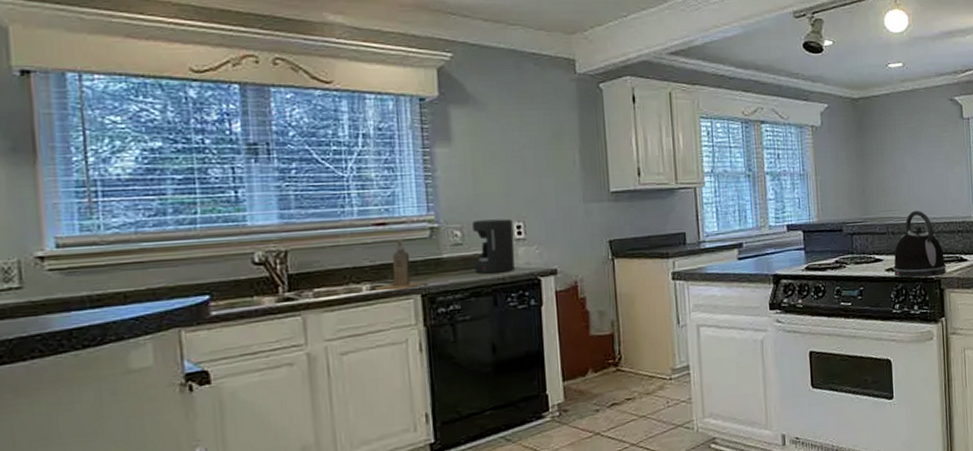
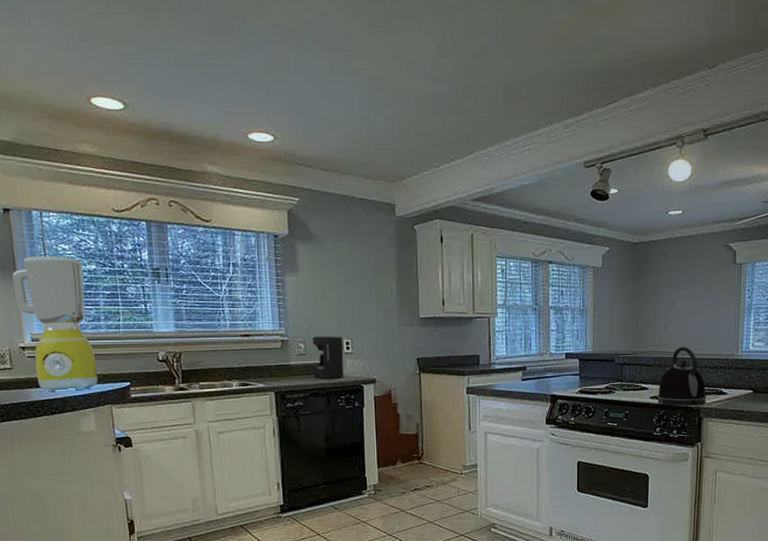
blender: none [29,130,160,318] -> present [12,255,98,392]
soap dispenser: present [375,238,427,291] -> none [242,347,279,388]

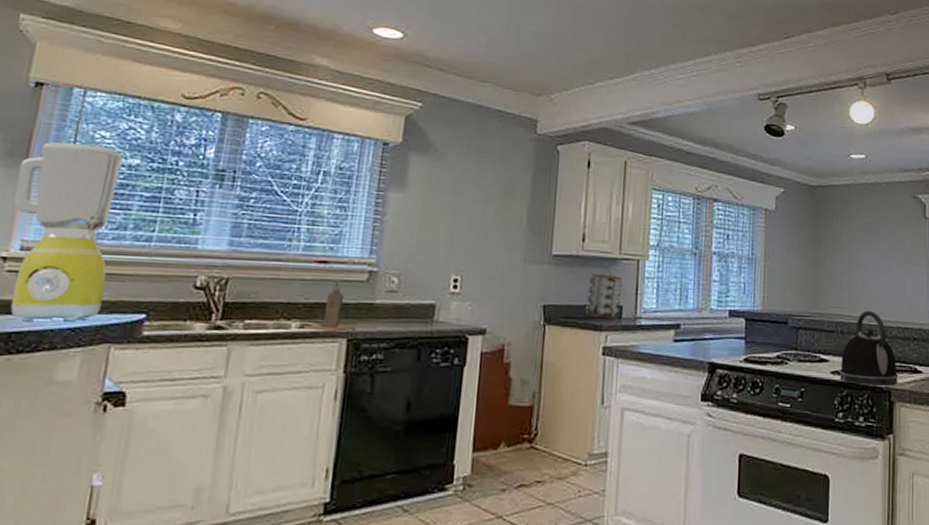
soap dispenser: none [242,347,279,388] -> present [303,277,356,333]
coffee maker: present [312,336,344,380] -> none [404,269,451,327]
spice rack: none [450,326,478,366] -> present [585,268,623,319]

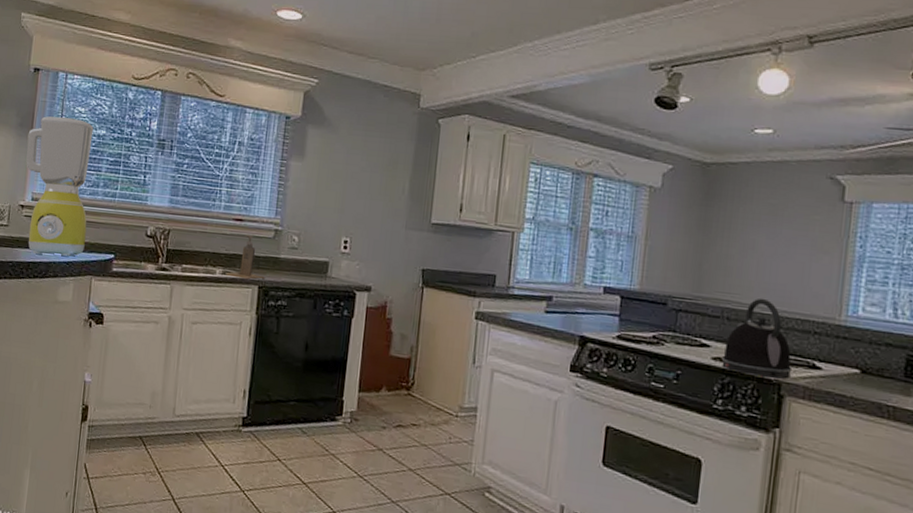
spice rack: present [585,268,623,319] -> none [460,238,497,287]

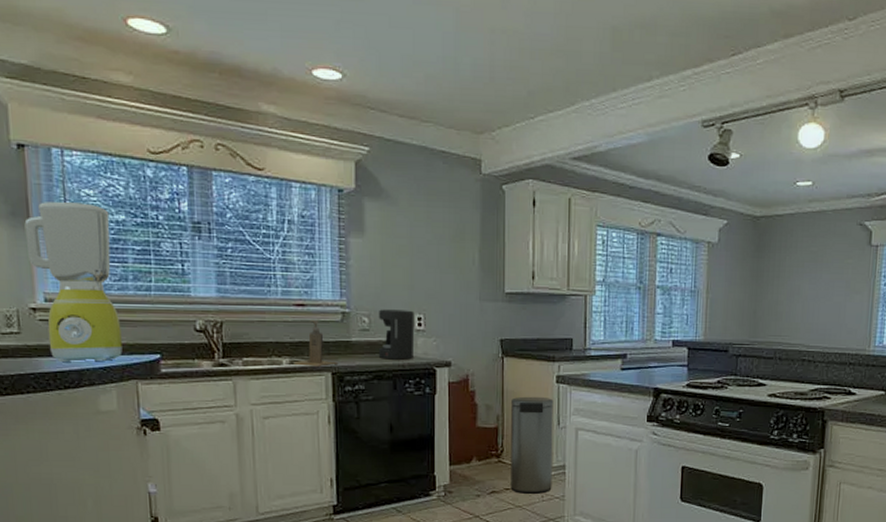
coffee maker: none [303,229,342,282] -> present [378,309,415,361]
pedal bin: none [417,329,471,435] -> present [510,396,554,494]
kettle: present [721,298,793,379] -> none [775,337,833,406]

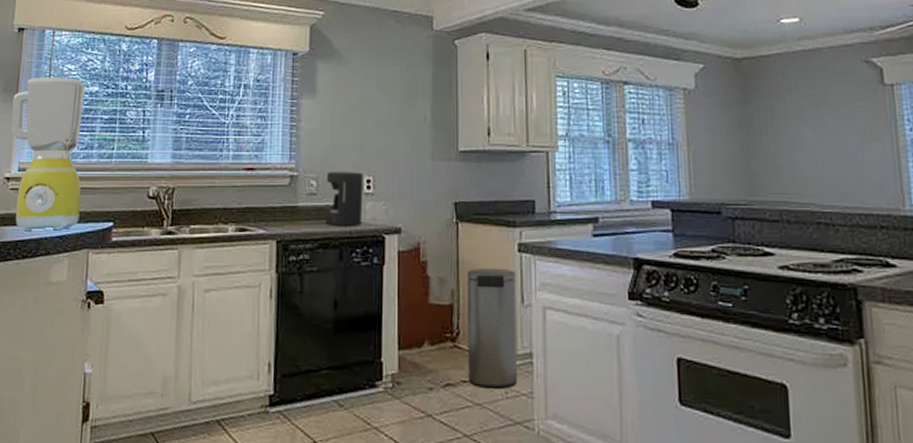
soap dispenser: present [293,319,337,368] -> none [239,183,283,235]

